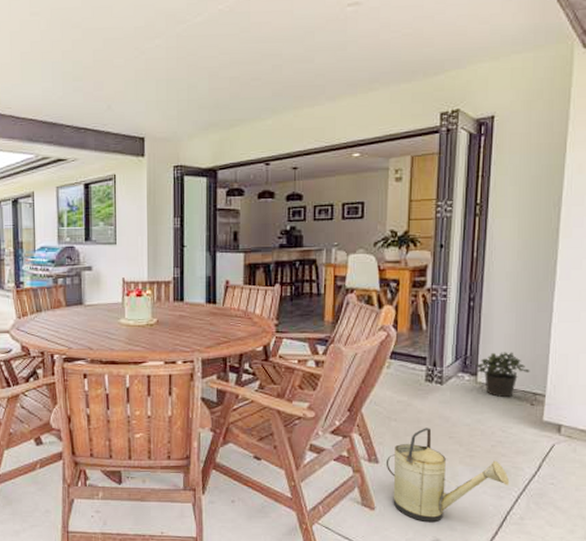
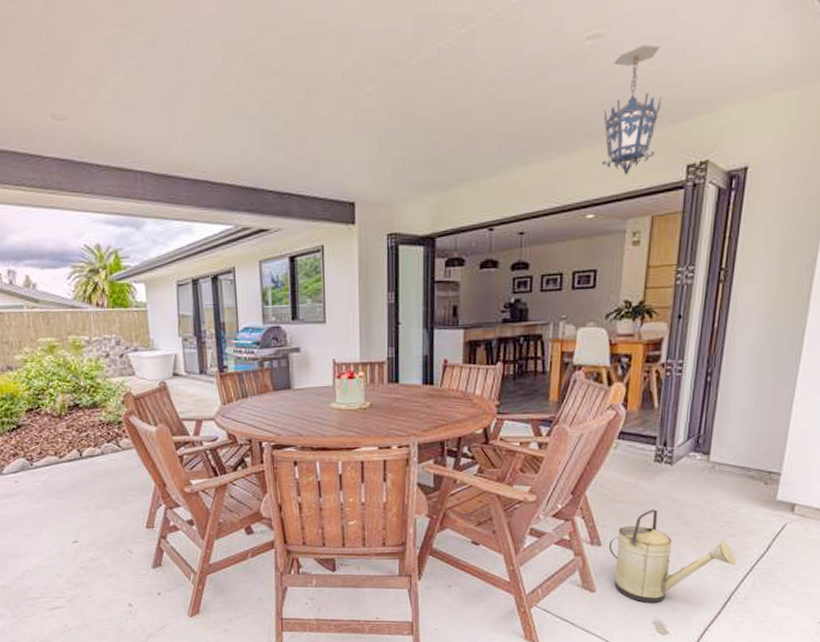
hanging lantern: none [364,11,416,120] -> present [602,44,663,175]
potted plant: present [475,352,530,398] -> none [709,429,767,477]

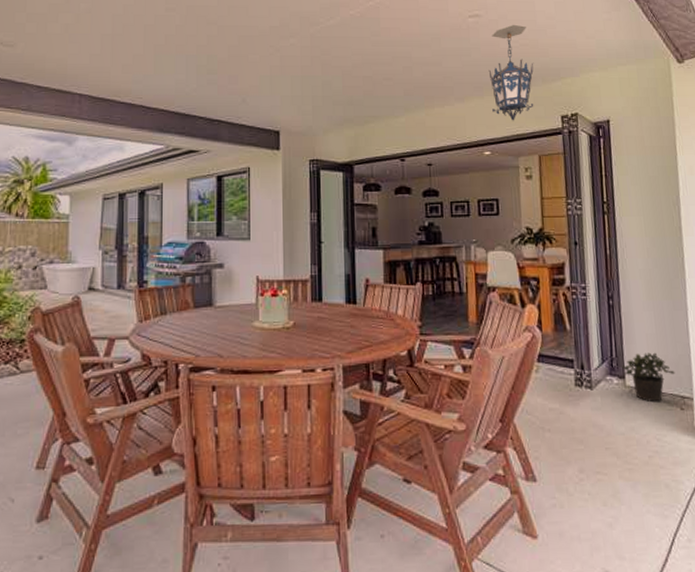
watering can: present [608,509,737,604] -> none [544,438,672,551]
potted plant: none [709,429,767,477] -> present [622,352,675,403]

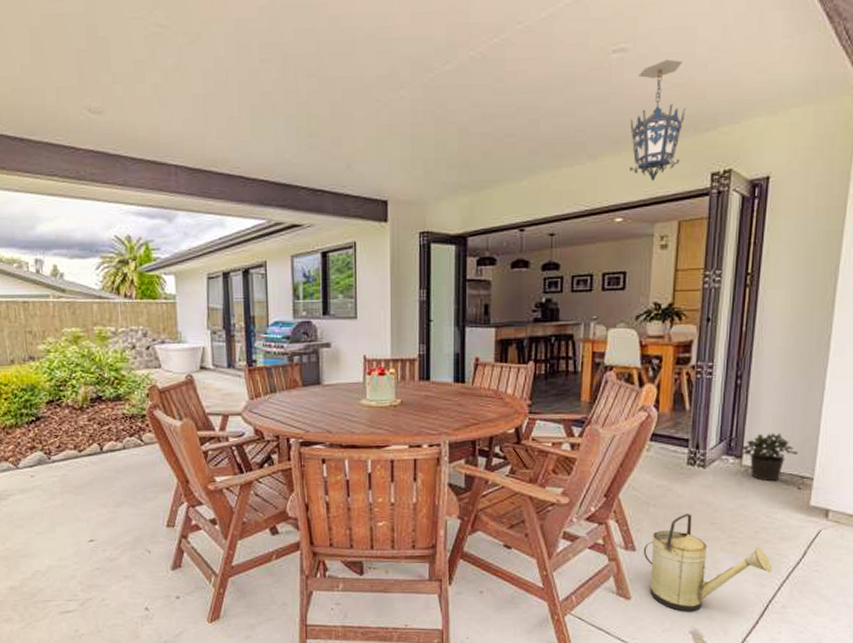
watering can: none [544,438,672,551] -> present [643,513,773,612]

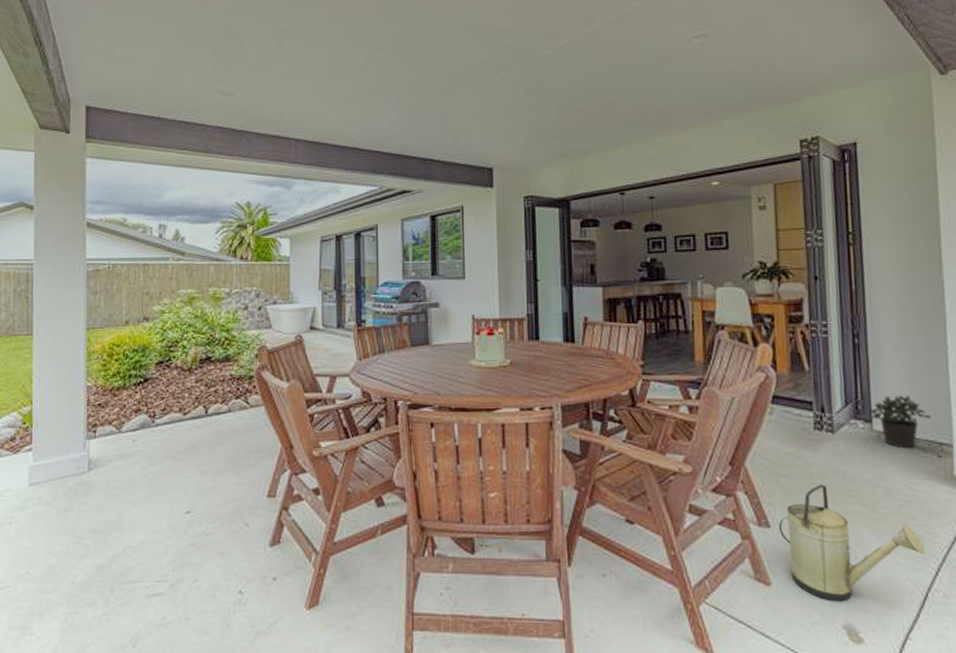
hanging lantern: present [630,59,687,181] -> none [716,42,769,148]

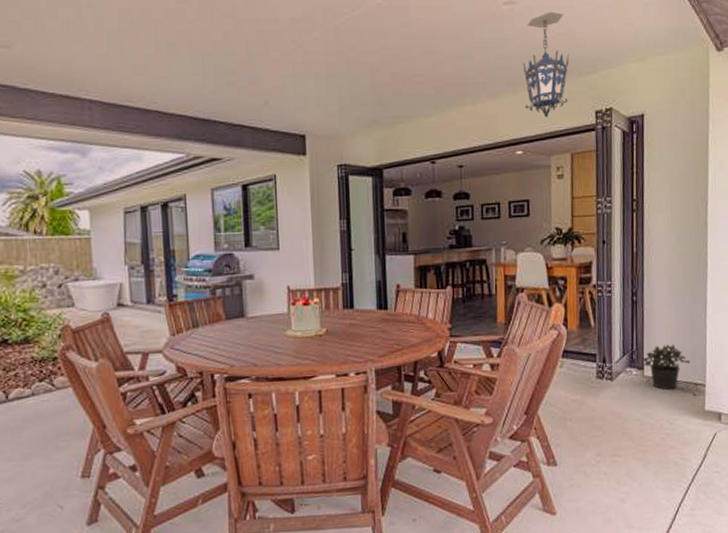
hanging lantern: none [716,42,769,148] -> present [522,11,570,118]
watering can: present [778,484,926,602] -> none [564,425,680,523]

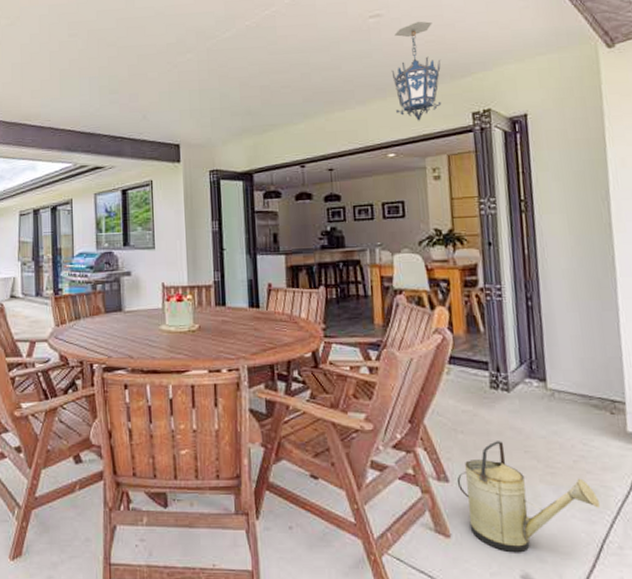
watering can: none [564,425,680,523] -> present [457,441,601,553]
potted plant: present [641,344,691,390] -> none [543,355,604,406]

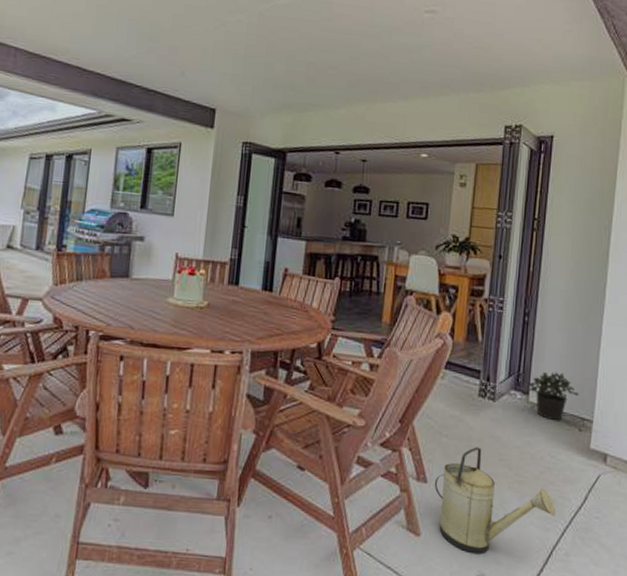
hanging lantern: present [391,21,442,121] -> none [435,25,485,126]
potted plant: none [543,355,604,406] -> present [528,371,579,421]

